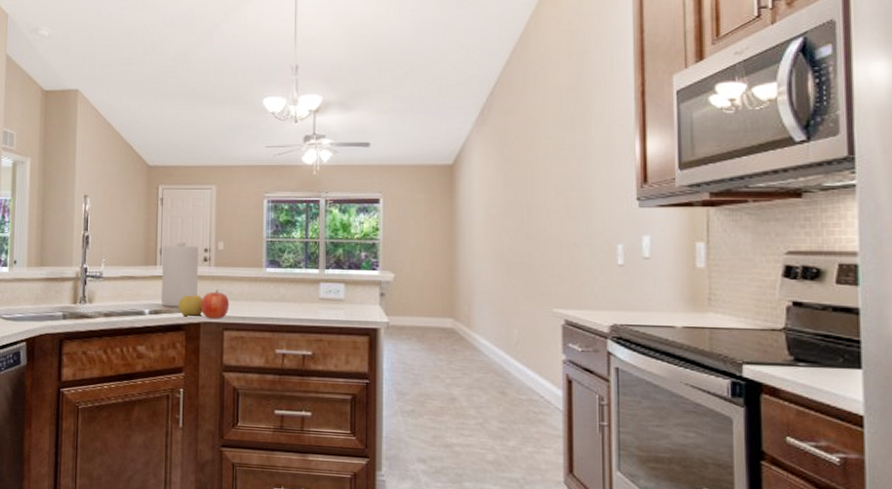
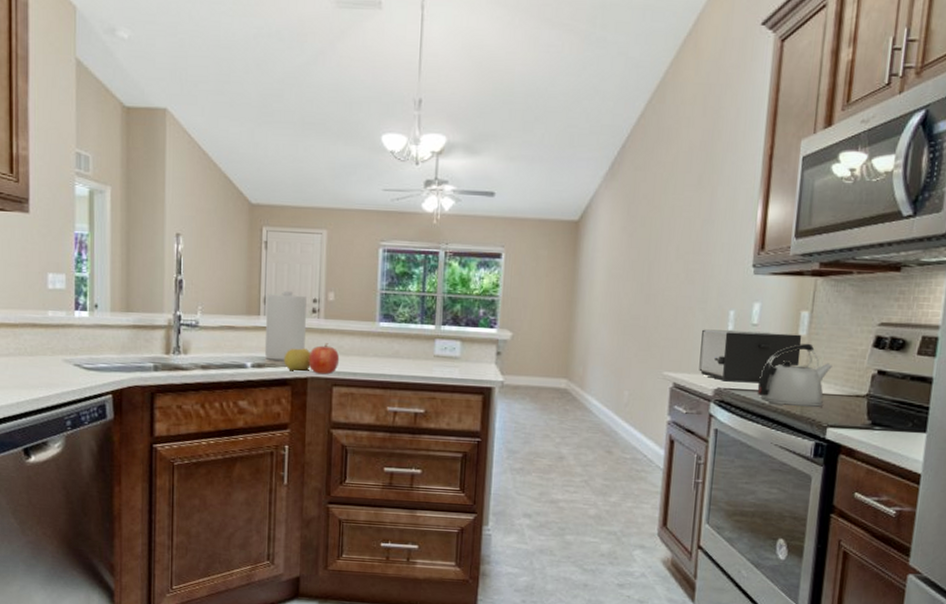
toaster: none [590,264,701,318] -> present [699,329,802,383]
kettle: none [657,275,739,344] -> present [757,343,832,408]

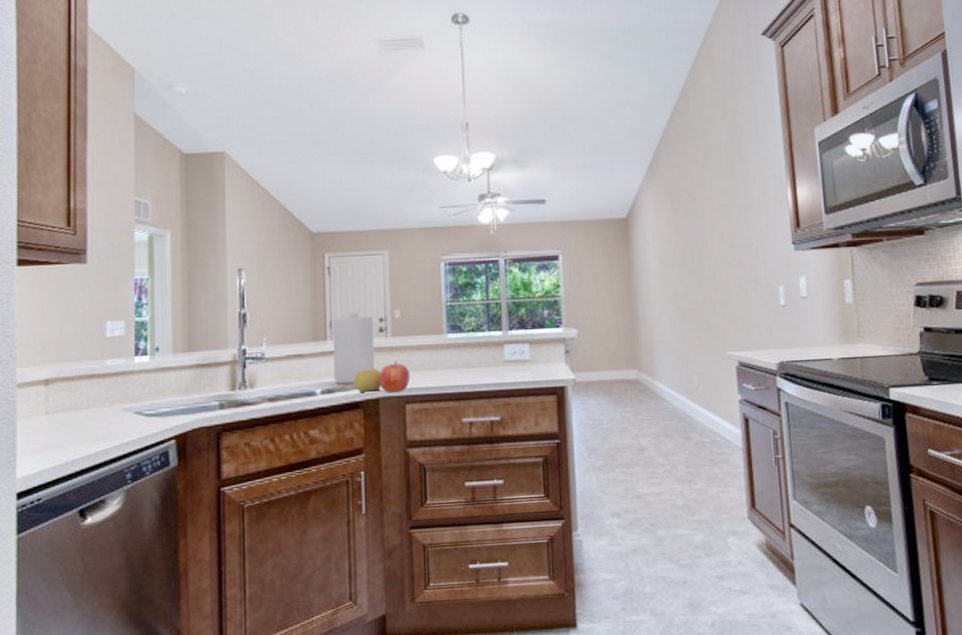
toaster: present [699,329,802,383] -> none [757,302,852,355]
kettle: present [757,343,832,408] -> none [817,309,882,373]

